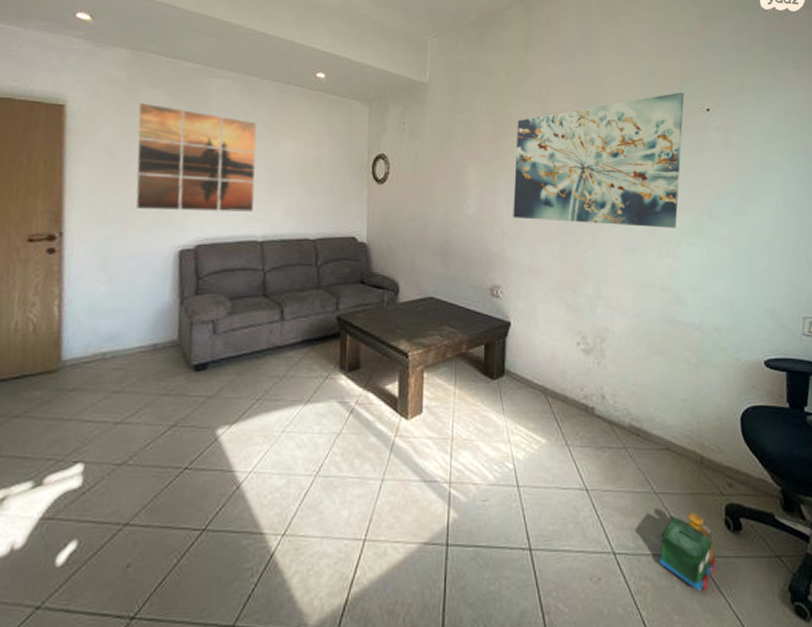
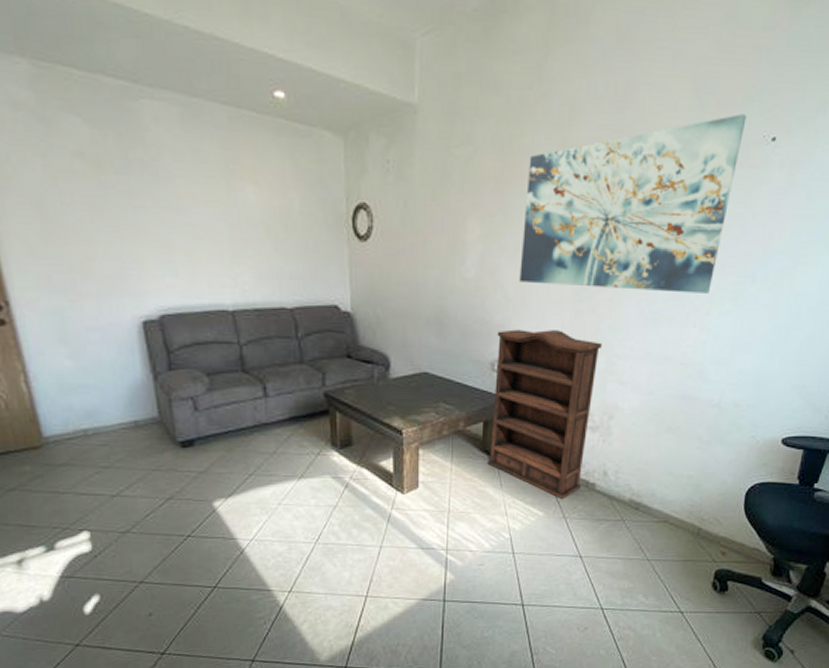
wall art: present [136,102,257,212] -> none [59,136,219,276]
bookshelf: none [490,258,588,425] -> present [488,329,602,500]
toy train: present [658,513,716,591] -> none [643,576,699,638]

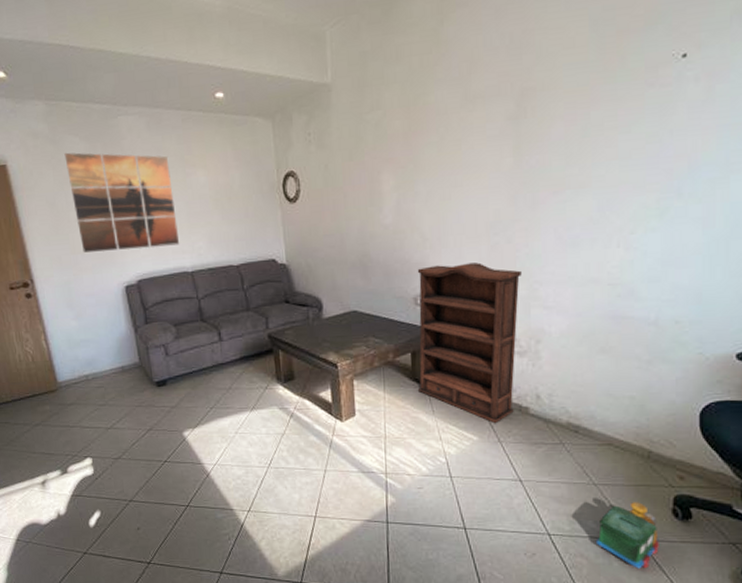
wall art: none [59,136,219,276] -> present [64,152,180,253]
wall art: present [519,114,747,294] -> none [433,38,651,223]
toy train: none [643,576,699,638] -> present [595,502,659,569]

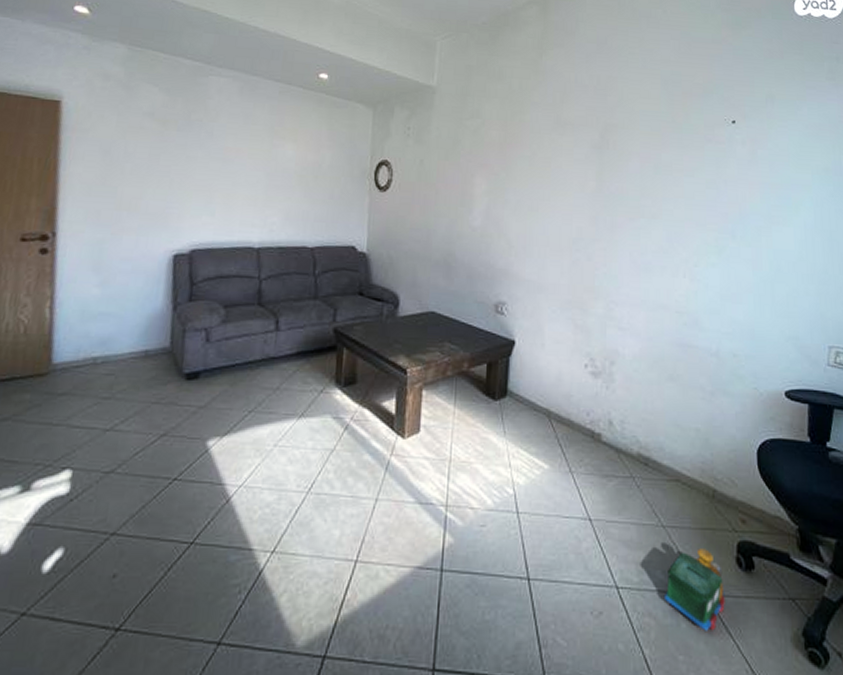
wall art: present [64,152,180,253] -> none [130,100,256,217]
bookshelf: present [417,262,522,424] -> none [491,274,599,451]

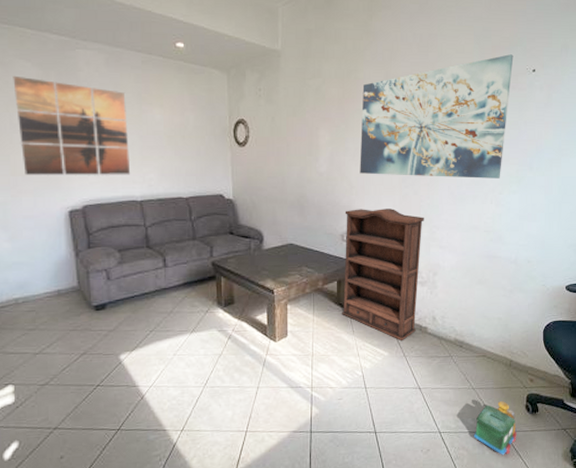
wall art: none [130,100,256,217] -> present [13,75,131,175]
bookshelf: none [491,274,599,451] -> present [342,208,424,342]
wall art: none [521,102,709,247] -> present [359,54,514,179]

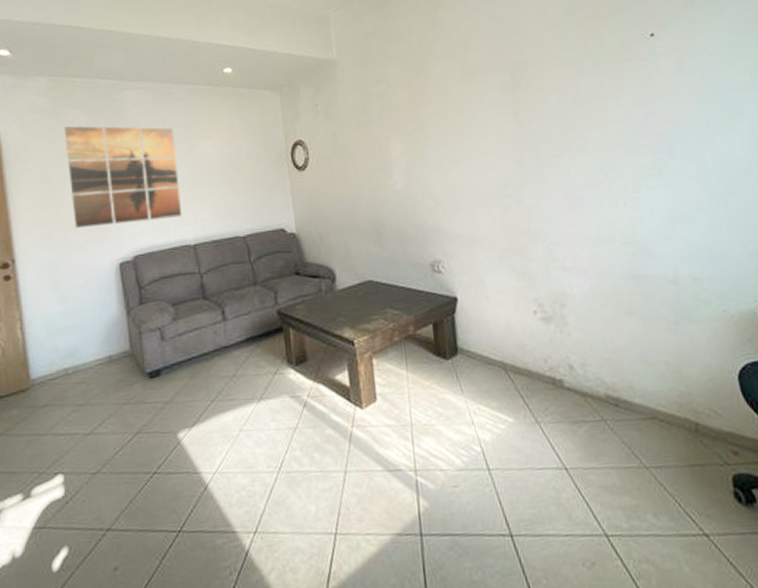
bookshelf: present [342,208,424,342] -> none [431,225,548,402]
wall art: present [359,54,514,179] -> none [435,21,632,187]
toy train: present [473,401,517,455] -> none [658,486,730,573]

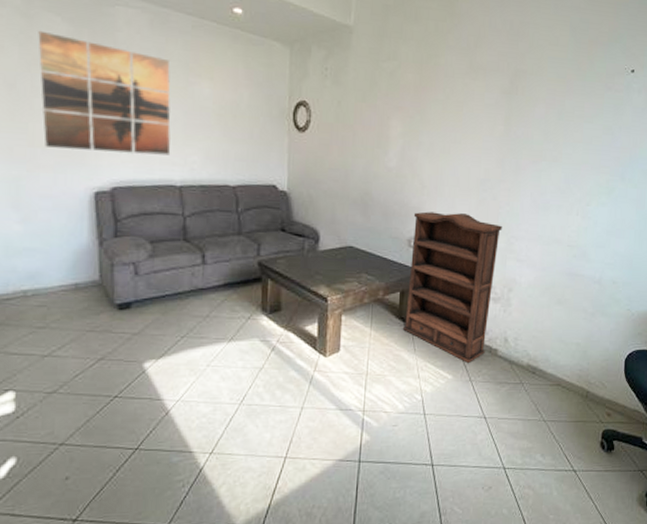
bookshelf: none [431,225,548,402] -> present [403,211,502,364]

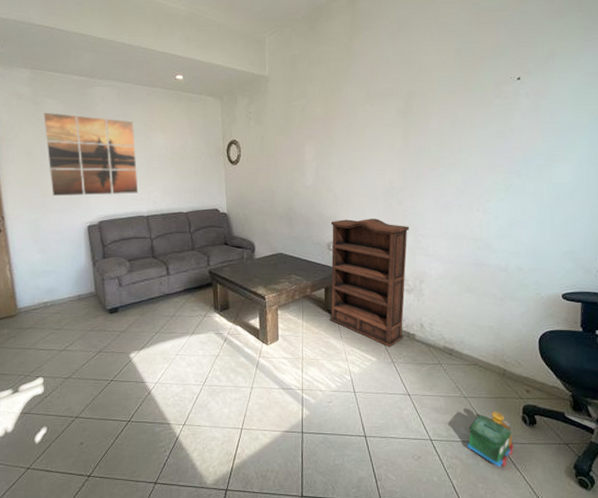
toy train: none [541,436,589,497] -> present [466,411,514,467]

